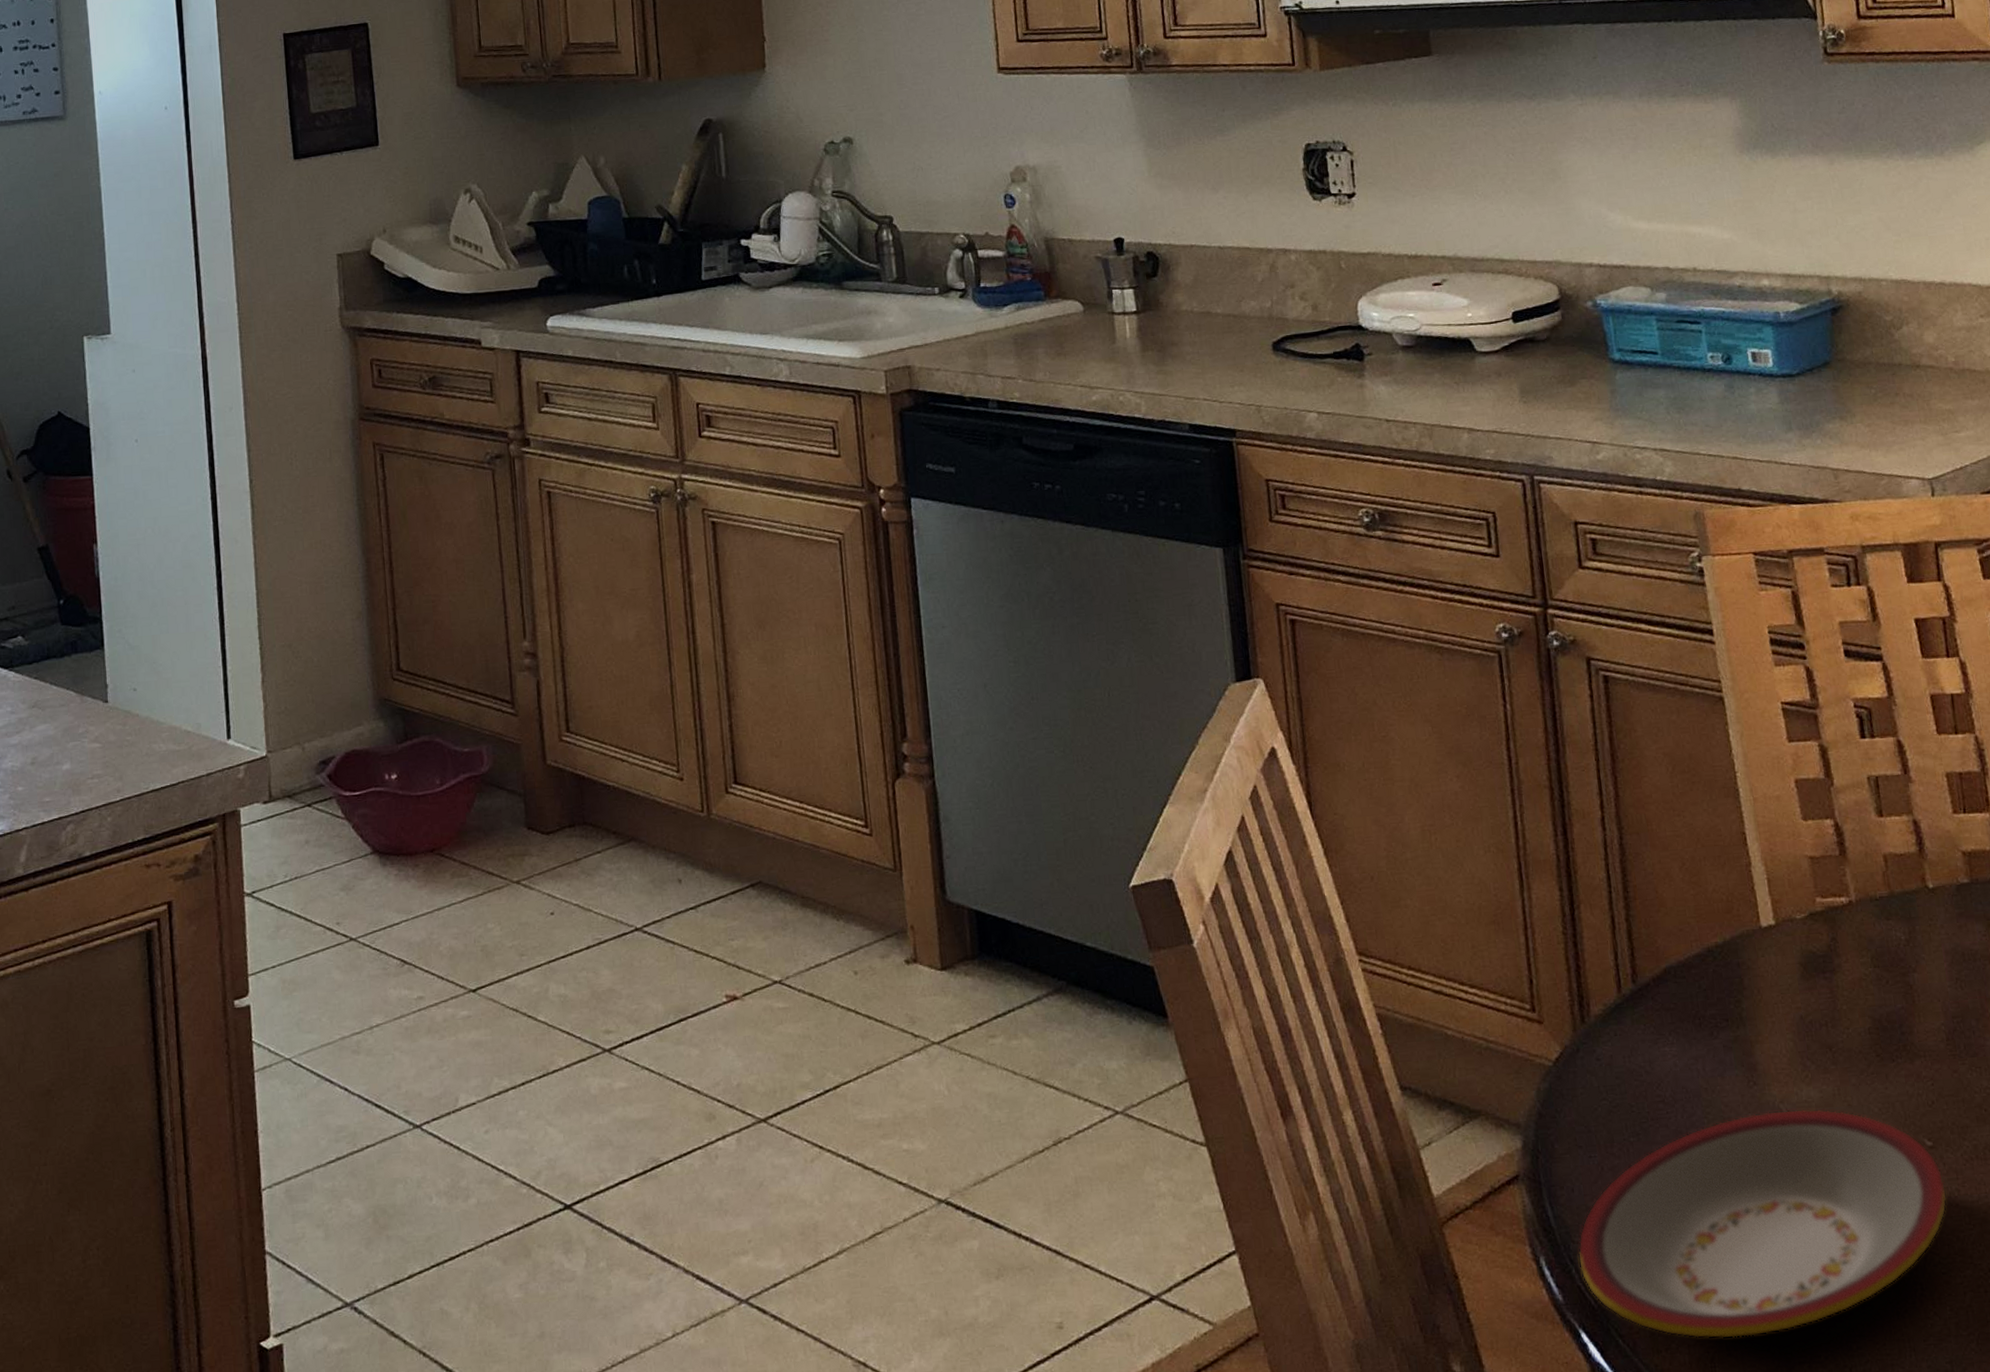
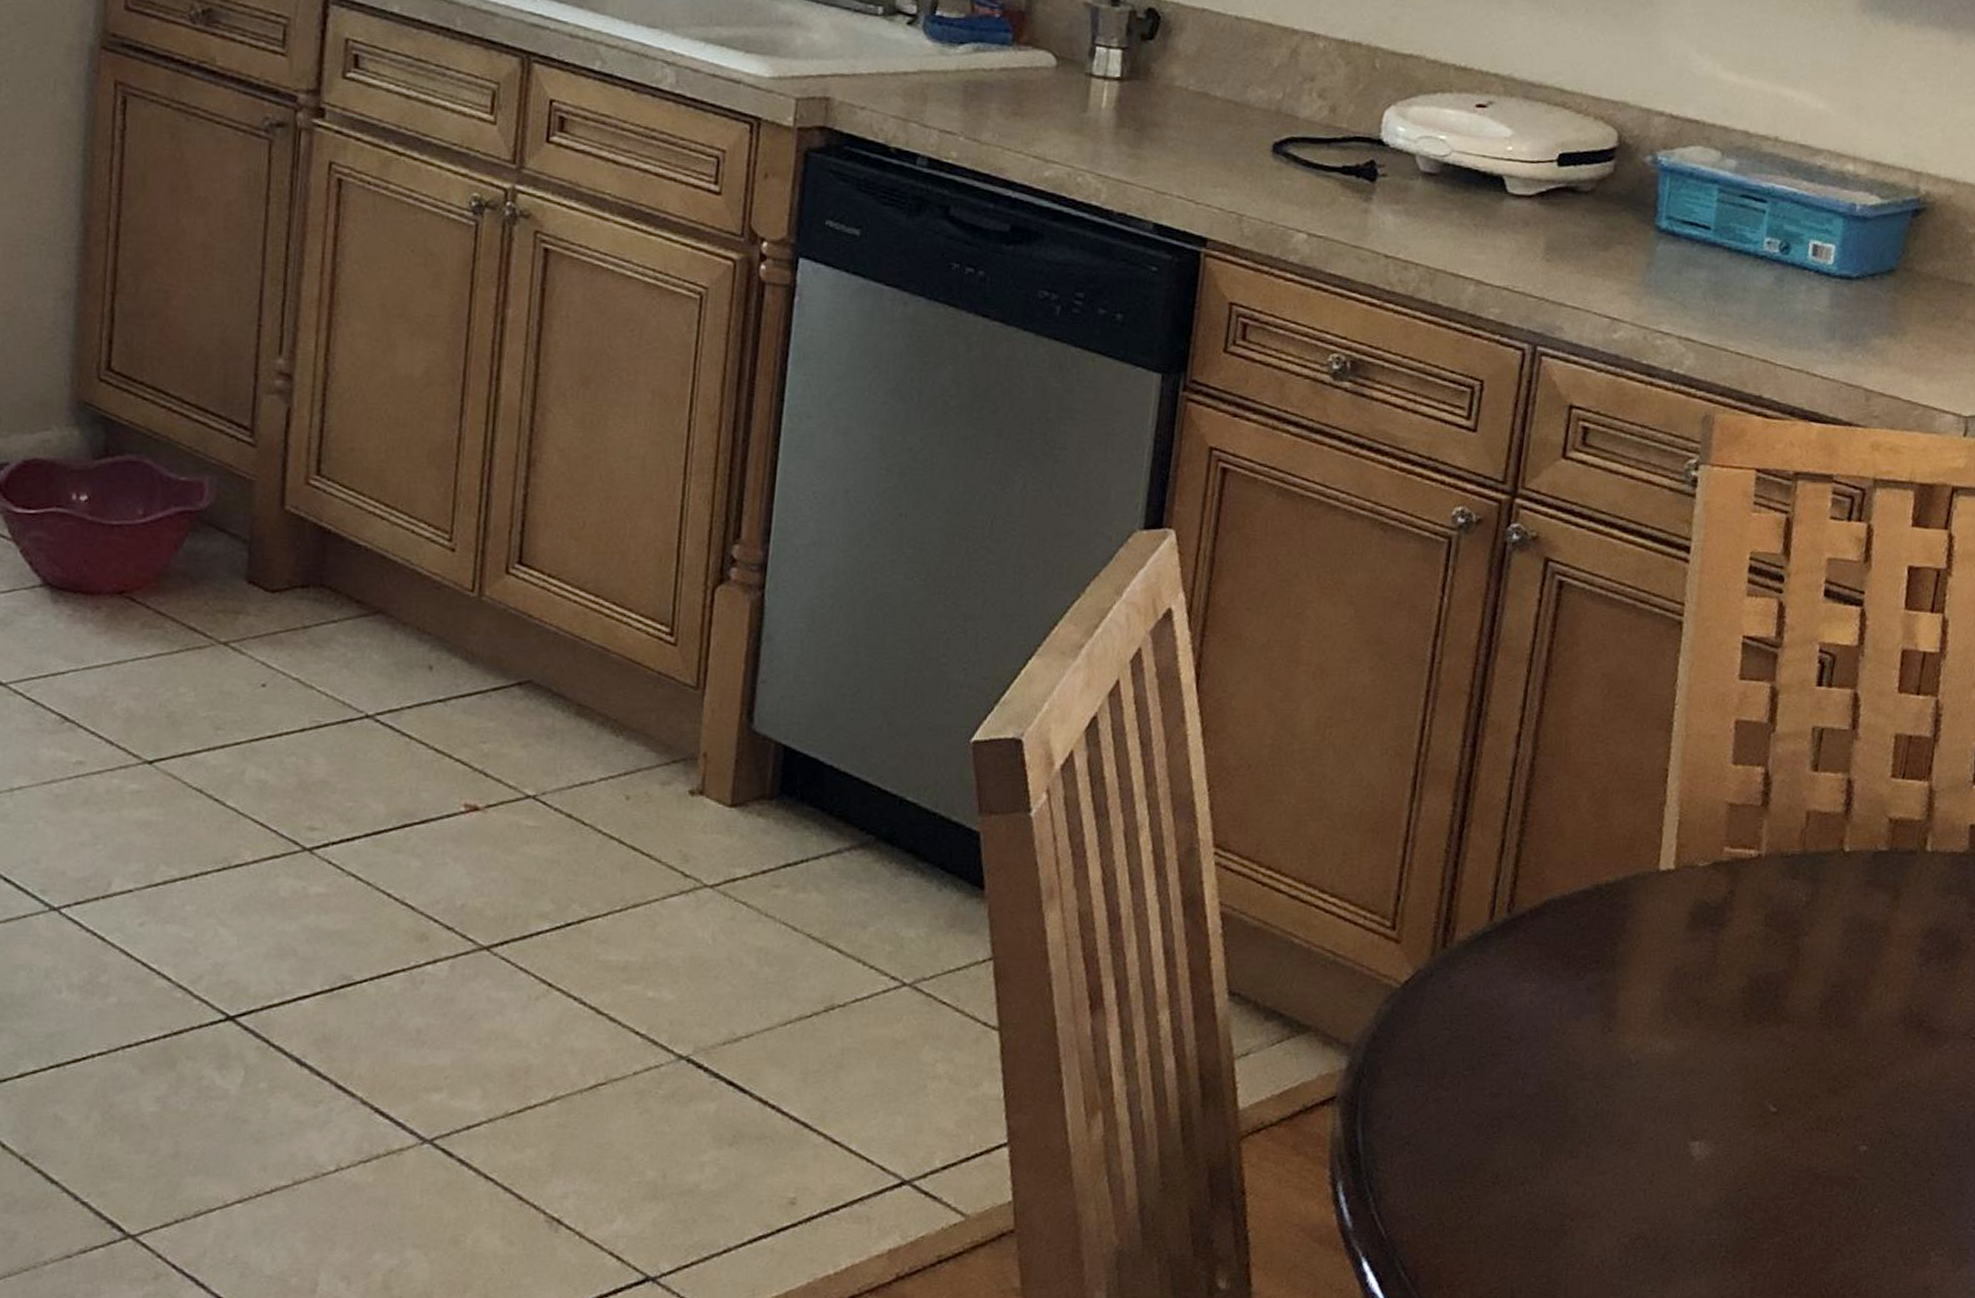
plate: present [1578,1109,1947,1339] -> none [1378,1059,1779,1281]

